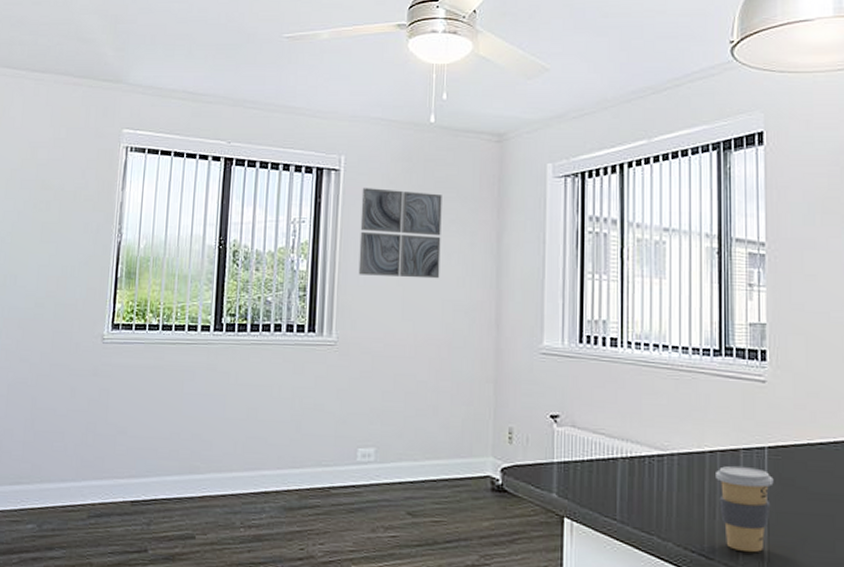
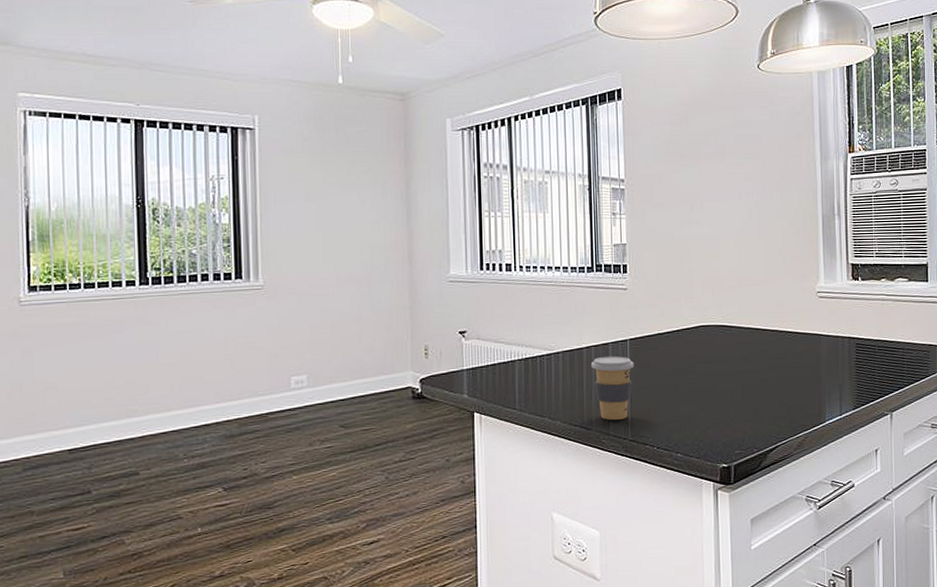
wall art: present [358,188,442,279] -> none [277,145,356,225]

